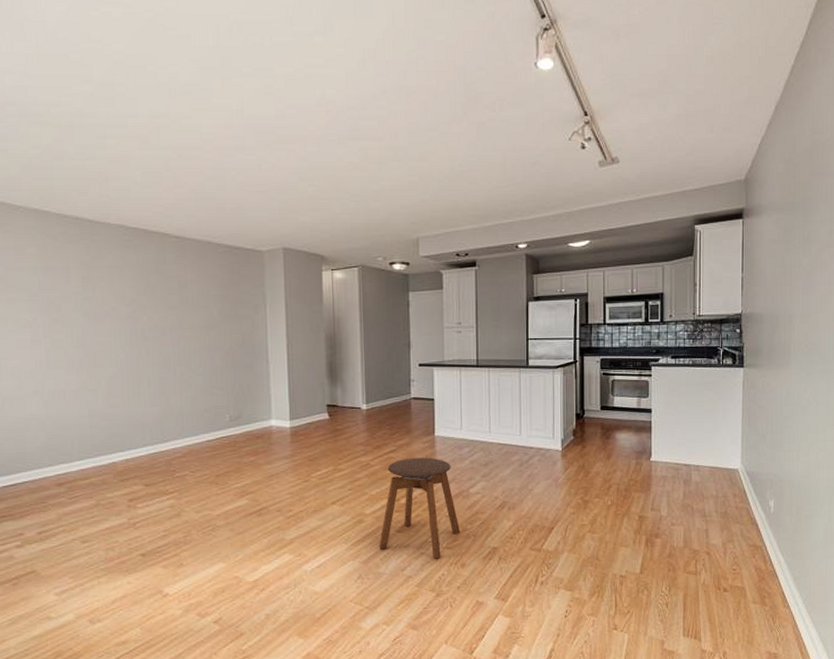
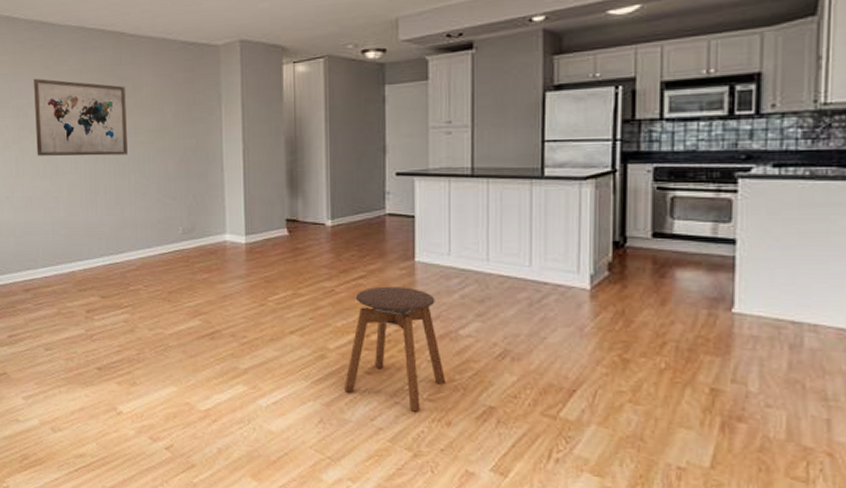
wall art: none [67,272,173,350] -> present [34,78,128,156]

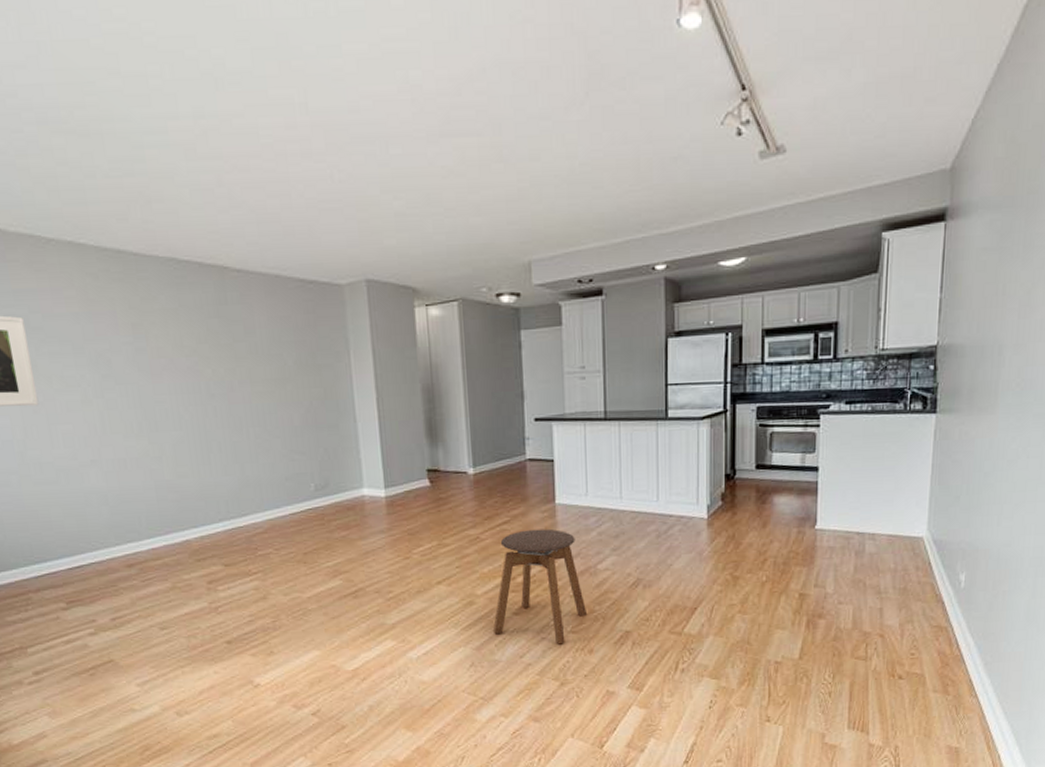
wall art: present [34,78,128,156] -> none [114,318,244,411]

